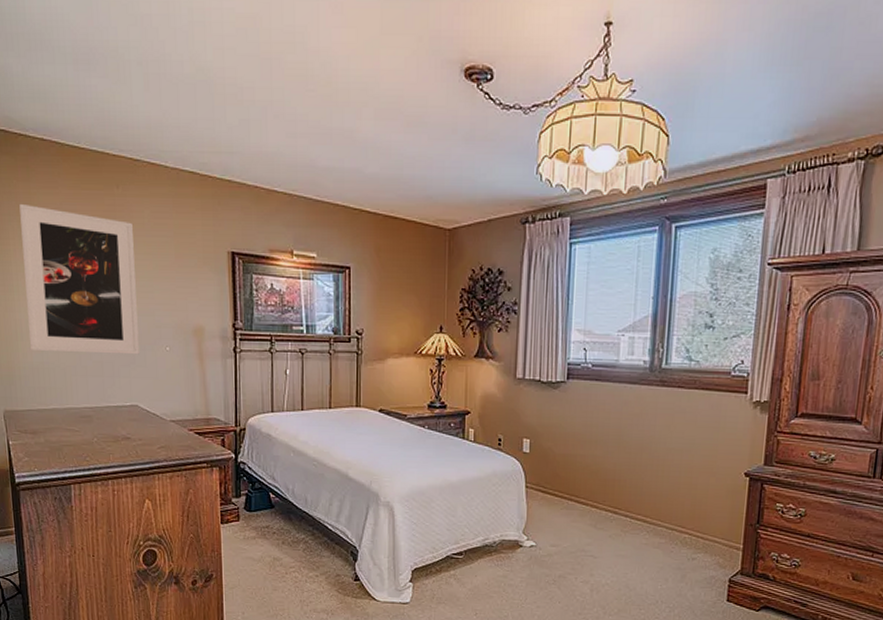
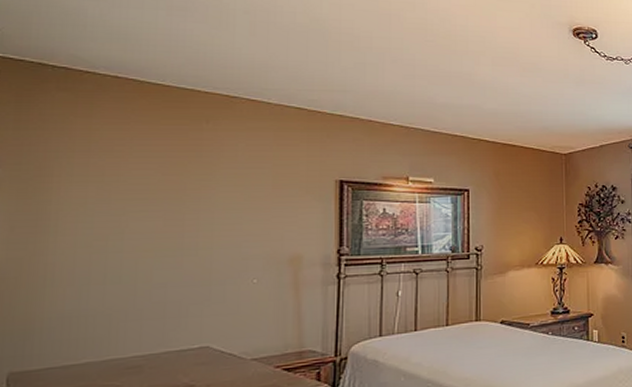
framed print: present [19,203,139,355] -> none [62,139,222,297]

